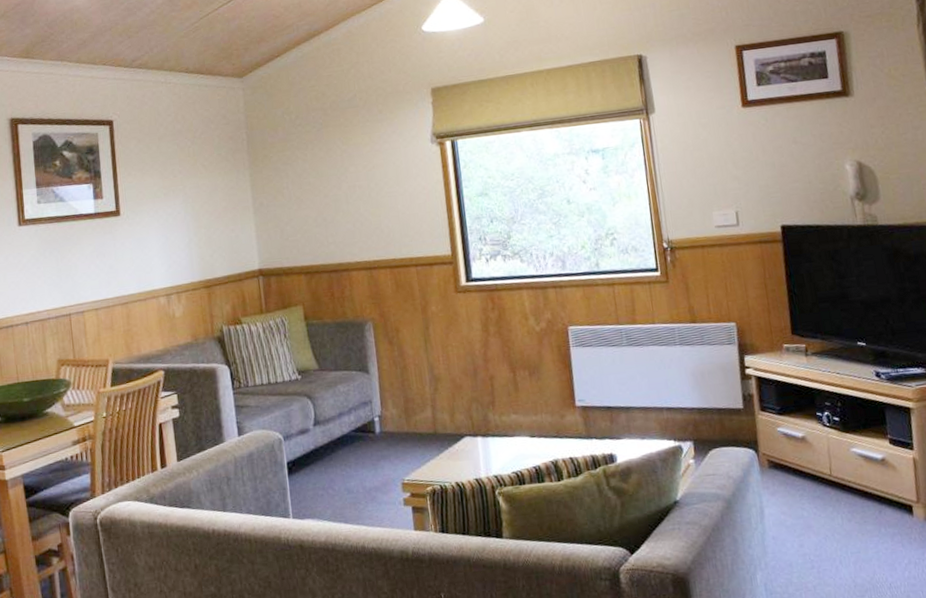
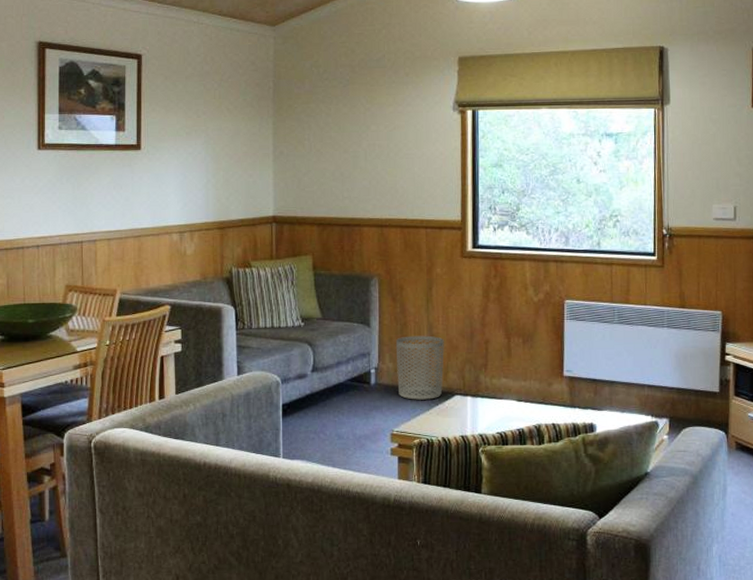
waste bin: none [397,377,451,446] -> present [395,335,444,400]

